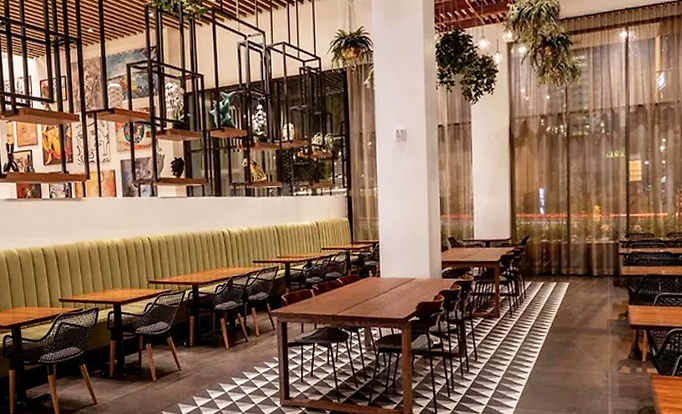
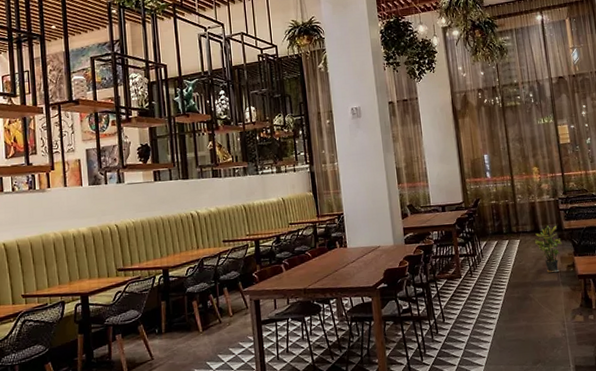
potted plant: none [585,270,616,321] -> present [534,226,562,273]

